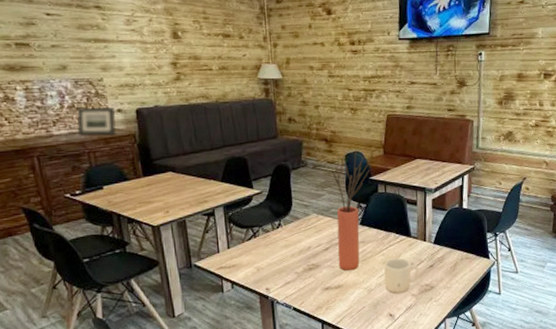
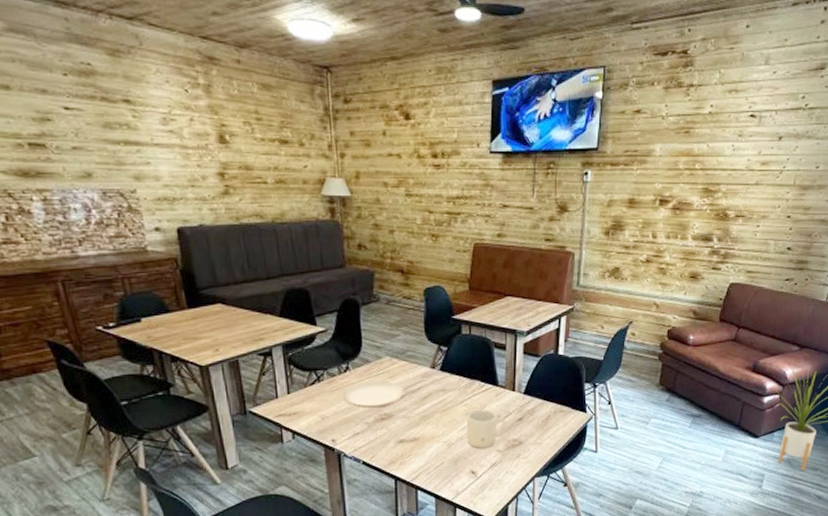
picture frame: present [76,107,116,136] -> none [106,224,154,259]
plate: none [275,235,330,260] -> present [342,380,405,408]
vase: present [331,150,371,271] -> none [408,284,454,423]

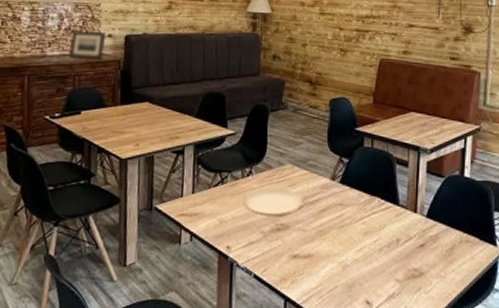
picture frame: none [106,224,154,259] -> present [69,30,106,61]
mug: present [466,409,506,448] -> none [363,229,406,275]

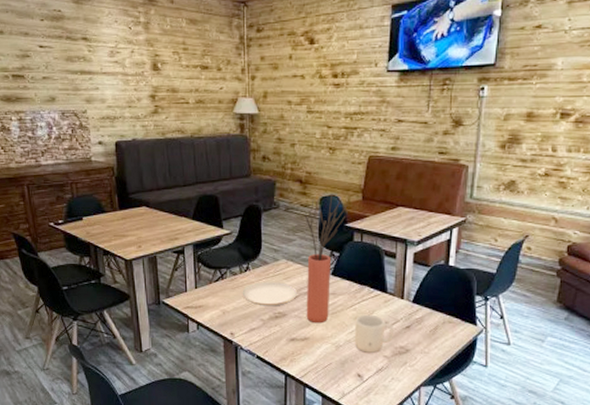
picture frame: present [69,30,106,61] -> none [62,138,96,168]
vase: none [311,96,358,238] -> present [304,194,348,324]
mug: none [363,229,406,275] -> present [354,314,393,353]

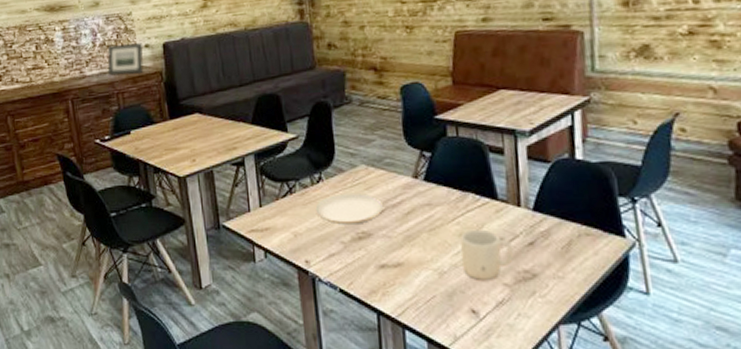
picture frame: none [62,138,96,168] -> present [107,43,144,76]
vase: present [304,194,348,324] -> none [383,81,436,244]

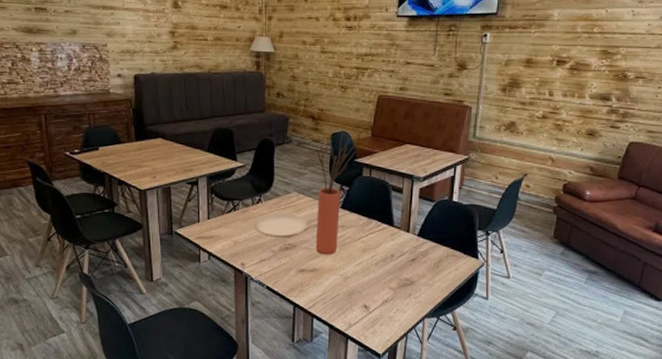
picture frame: present [107,43,144,76] -> none [81,70,115,100]
vase: none [383,81,436,244] -> present [315,130,358,255]
mug: present [460,229,513,280] -> none [361,247,399,284]

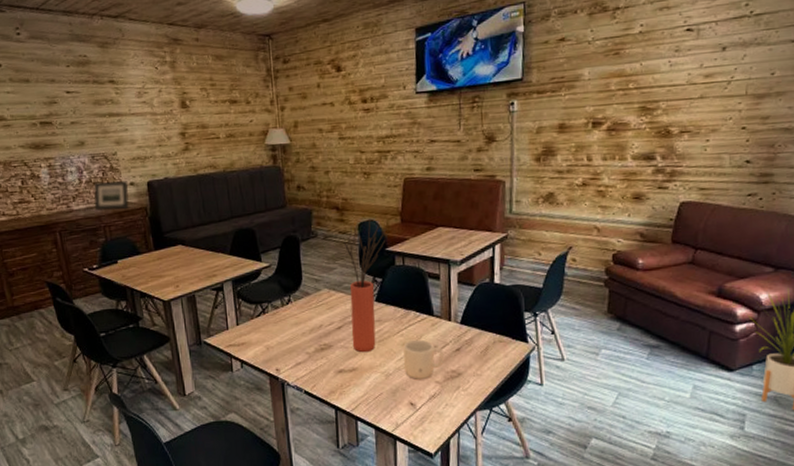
picture frame: none [81,70,115,100] -> present [93,181,129,210]
plate: present [253,213,308,238] -> none [285,312,343,339]
mug: none [361,247,399,284] -> present [403,339,444,379]

